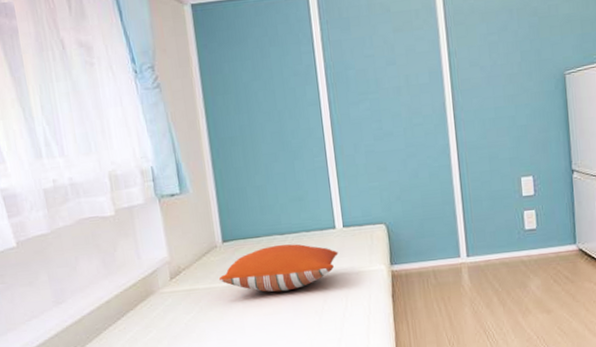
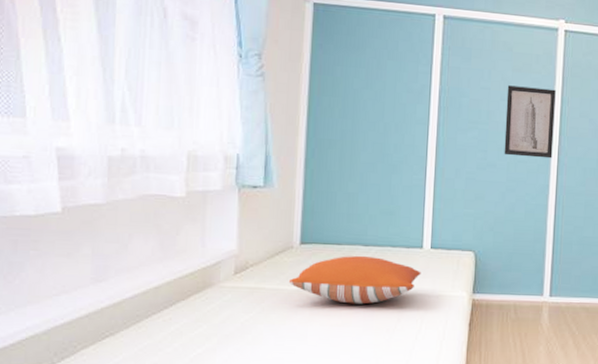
wall art: none [391,43,448,121] -> present [504,85,556,159]

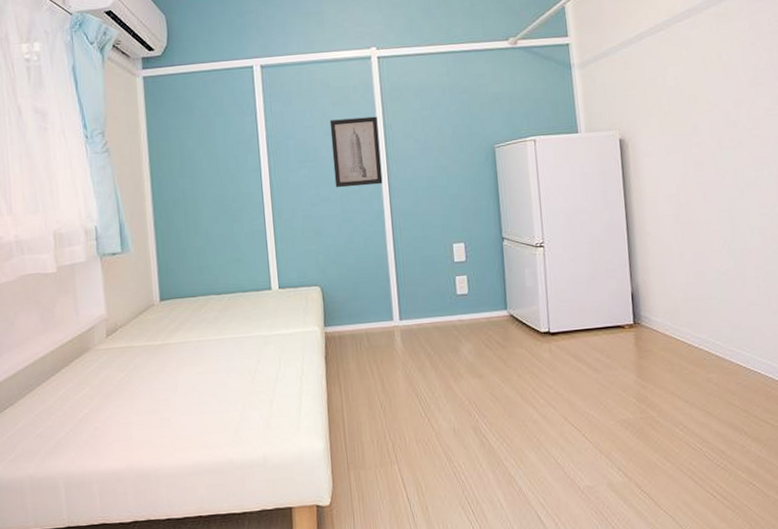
pillow: present [288,256,421,305] -> none [154,304,273,352]

